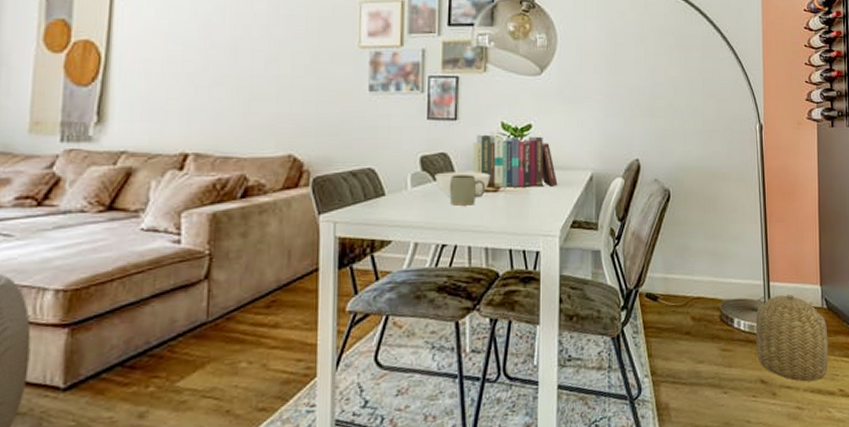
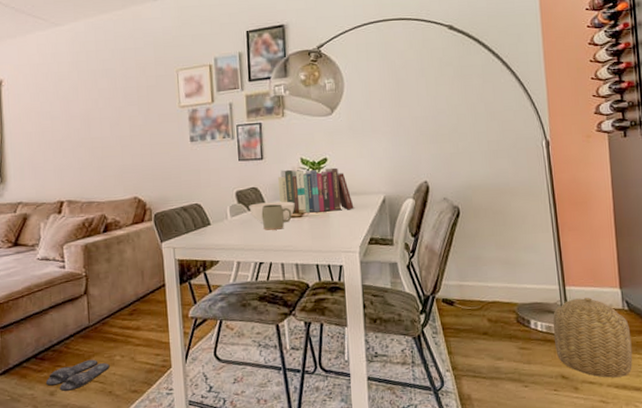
slippers: none [133,367,231,412] -> present [45,359,110,391]

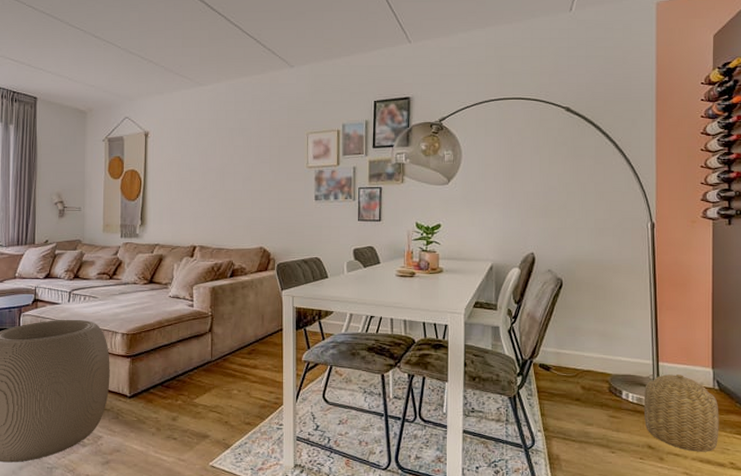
slippers: present [45,359,110,391] -> none [169,391,227,417]
bowl: present [249,201,296,223] -> none [364,261,408,280]
mug: present [261,204,292,230] -> none [375,263,404,287]
books: present [277,167,354,214] -> none [393,232,463,274]

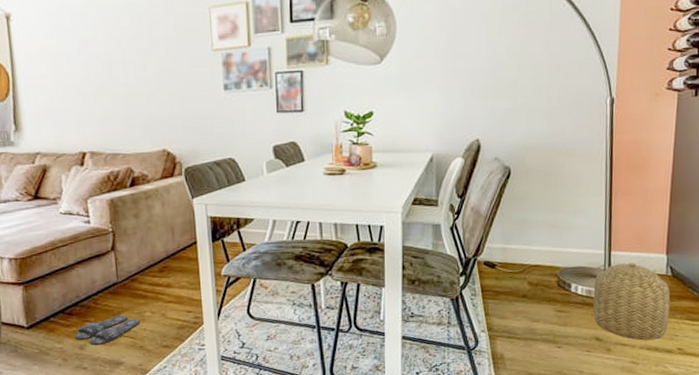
slippers: none [169,391,227,417] -> present [74,315,140,345]

